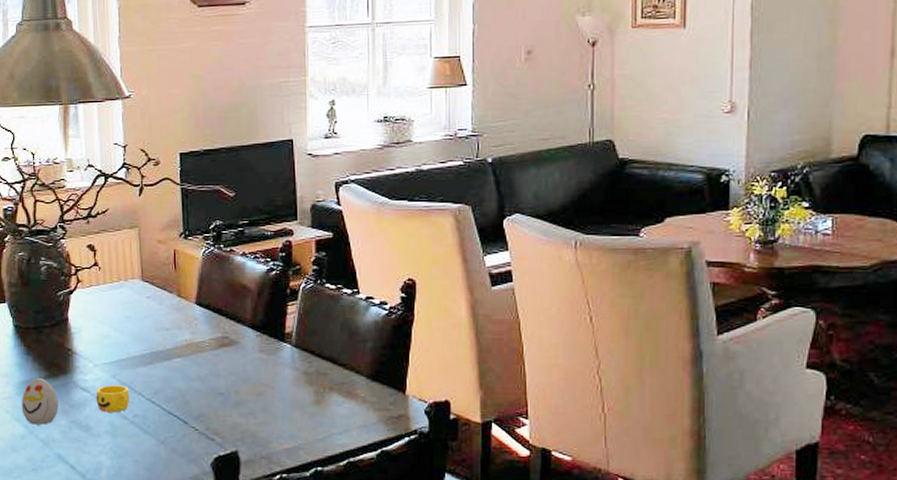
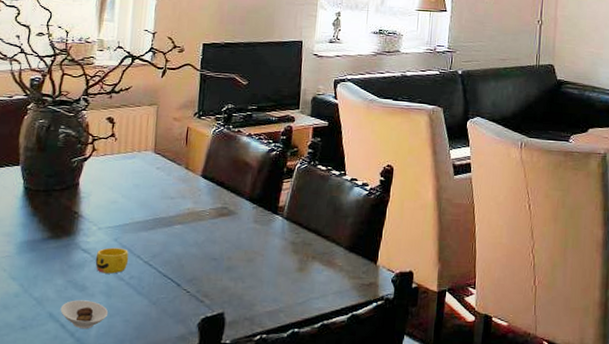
decorative egg: present [21,378,59,425] -> none [19,238,58,284]
saucer: none [68,440,117,471] -> present [60,300,109,329]

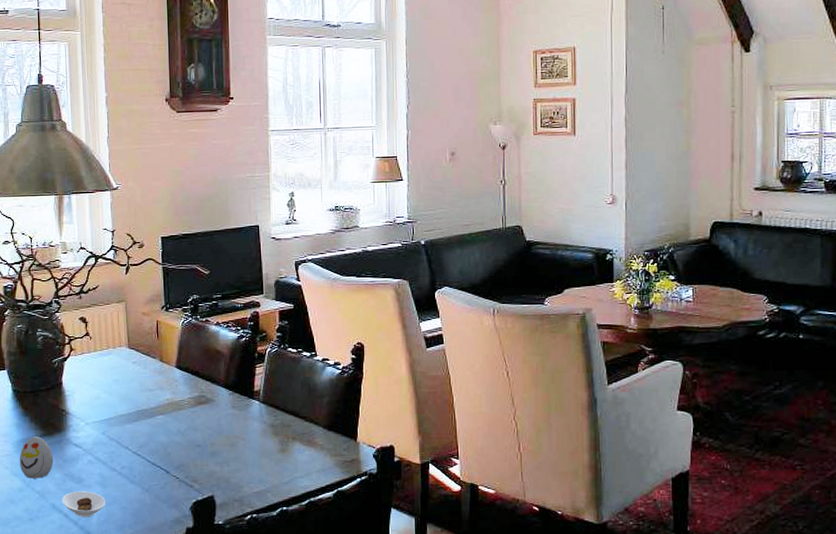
decorative egg: none [19,238,58,284] -> present [19,436,53,478]
cup: present [95,247,129,274] -> none [87,441,118,465]

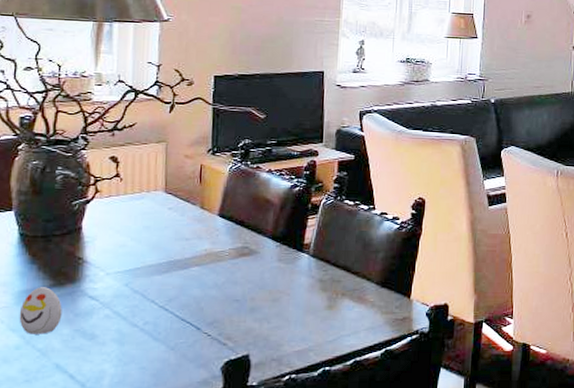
saucer: present [61,491,106,518] -> none [68,349,122,379]

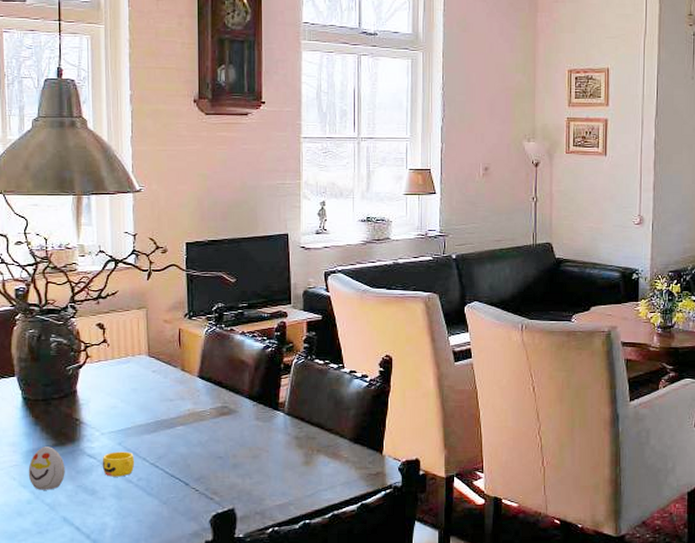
cup: none [104,293,142,320] -> present [102,451,135,477]

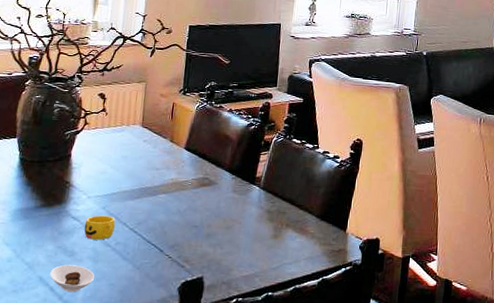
decorative egg: present [28,447,65,490] -> none [13,206,49,249]
saucer: none [73,503,121,531] -> present [50,264,95,293]

